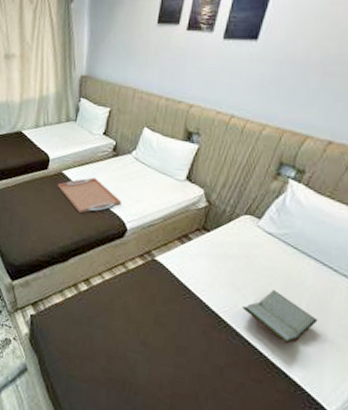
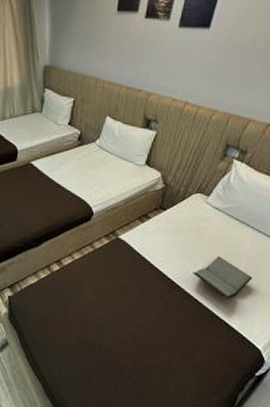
serving tray: present [57,177,122,213] -> none [26,167,88,201]

